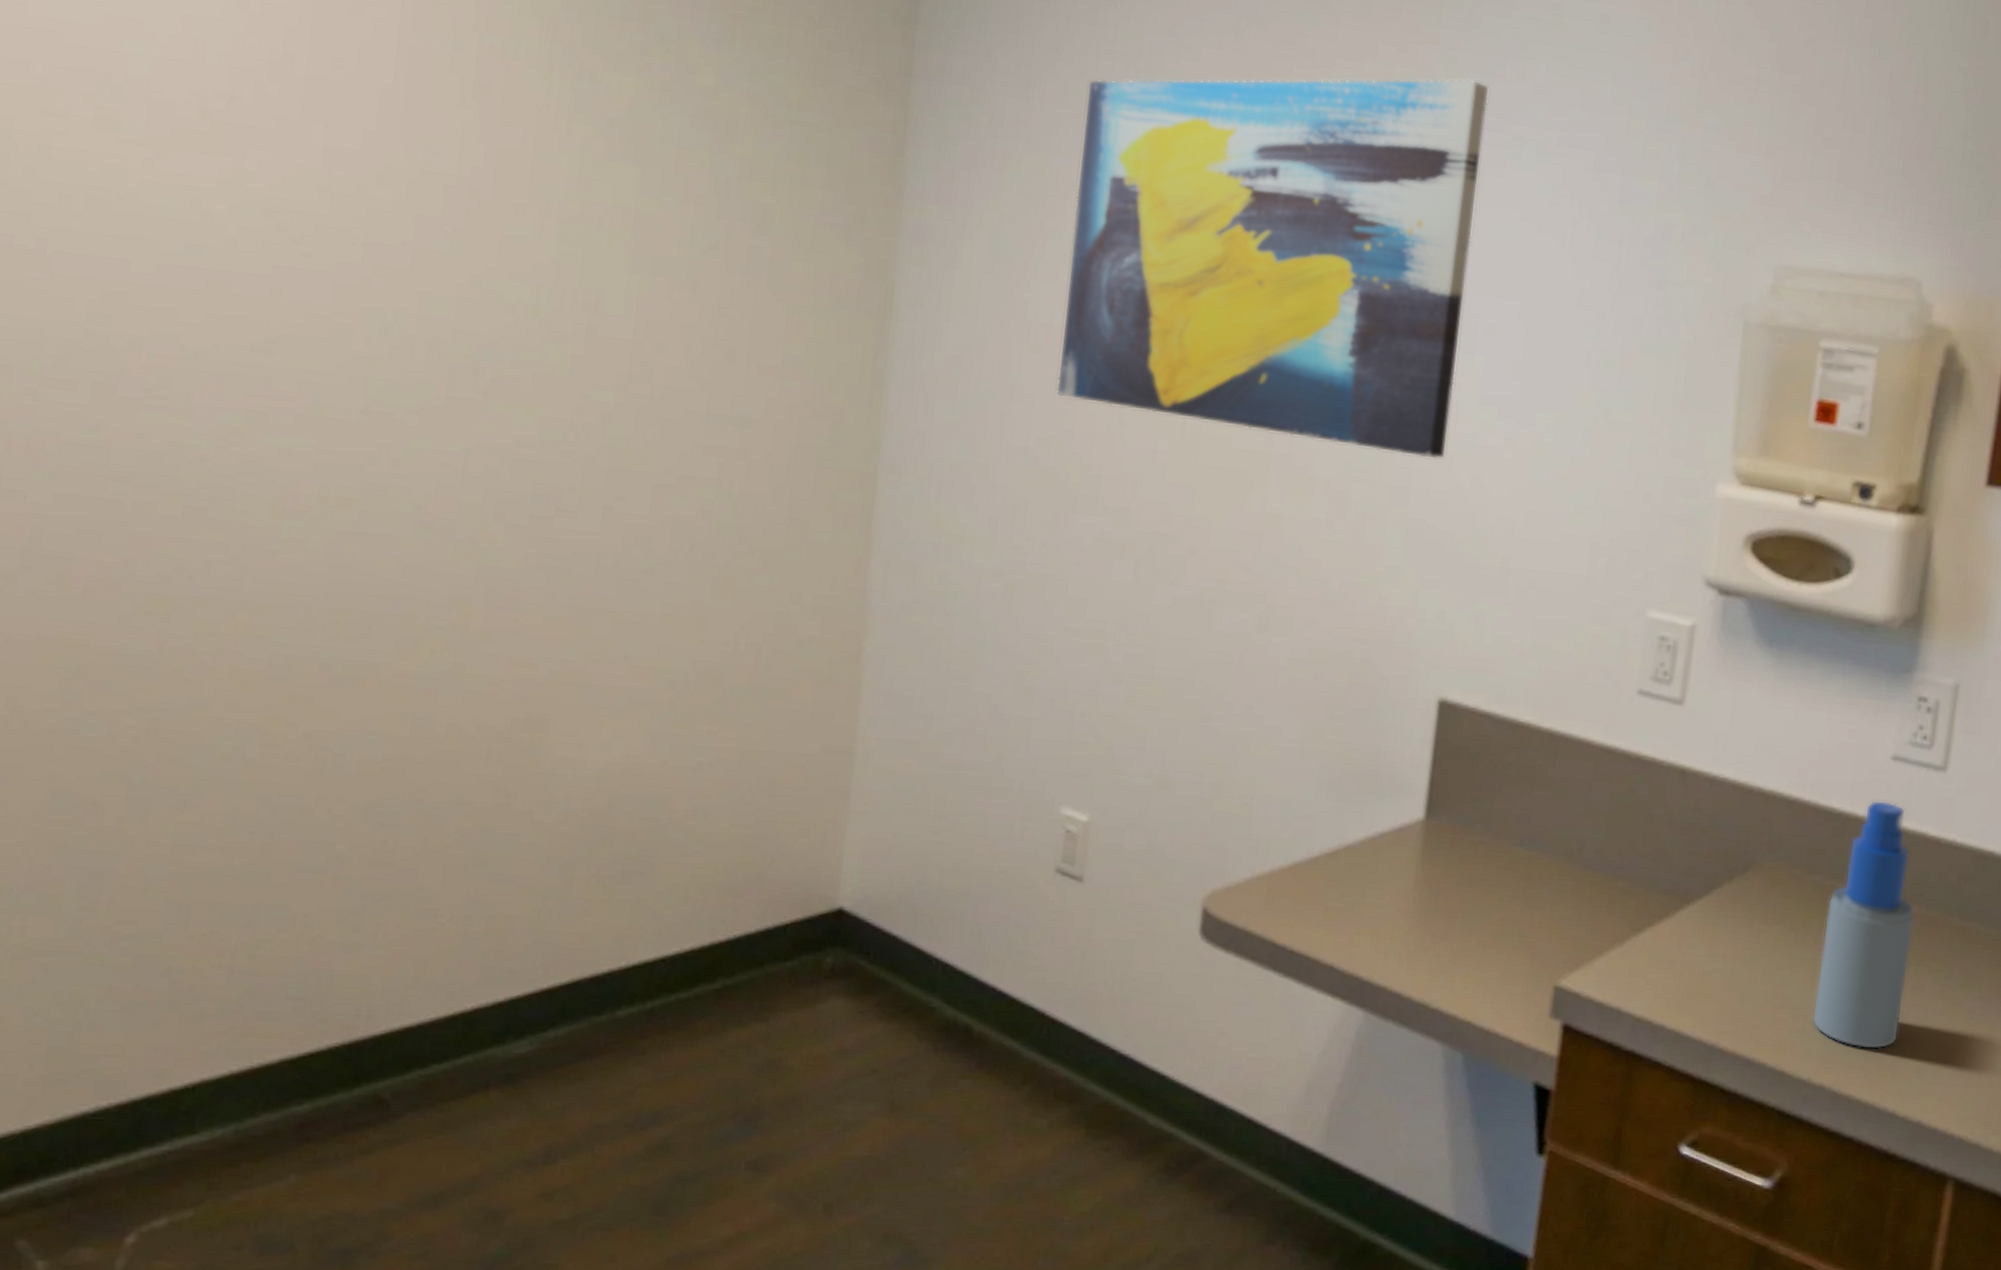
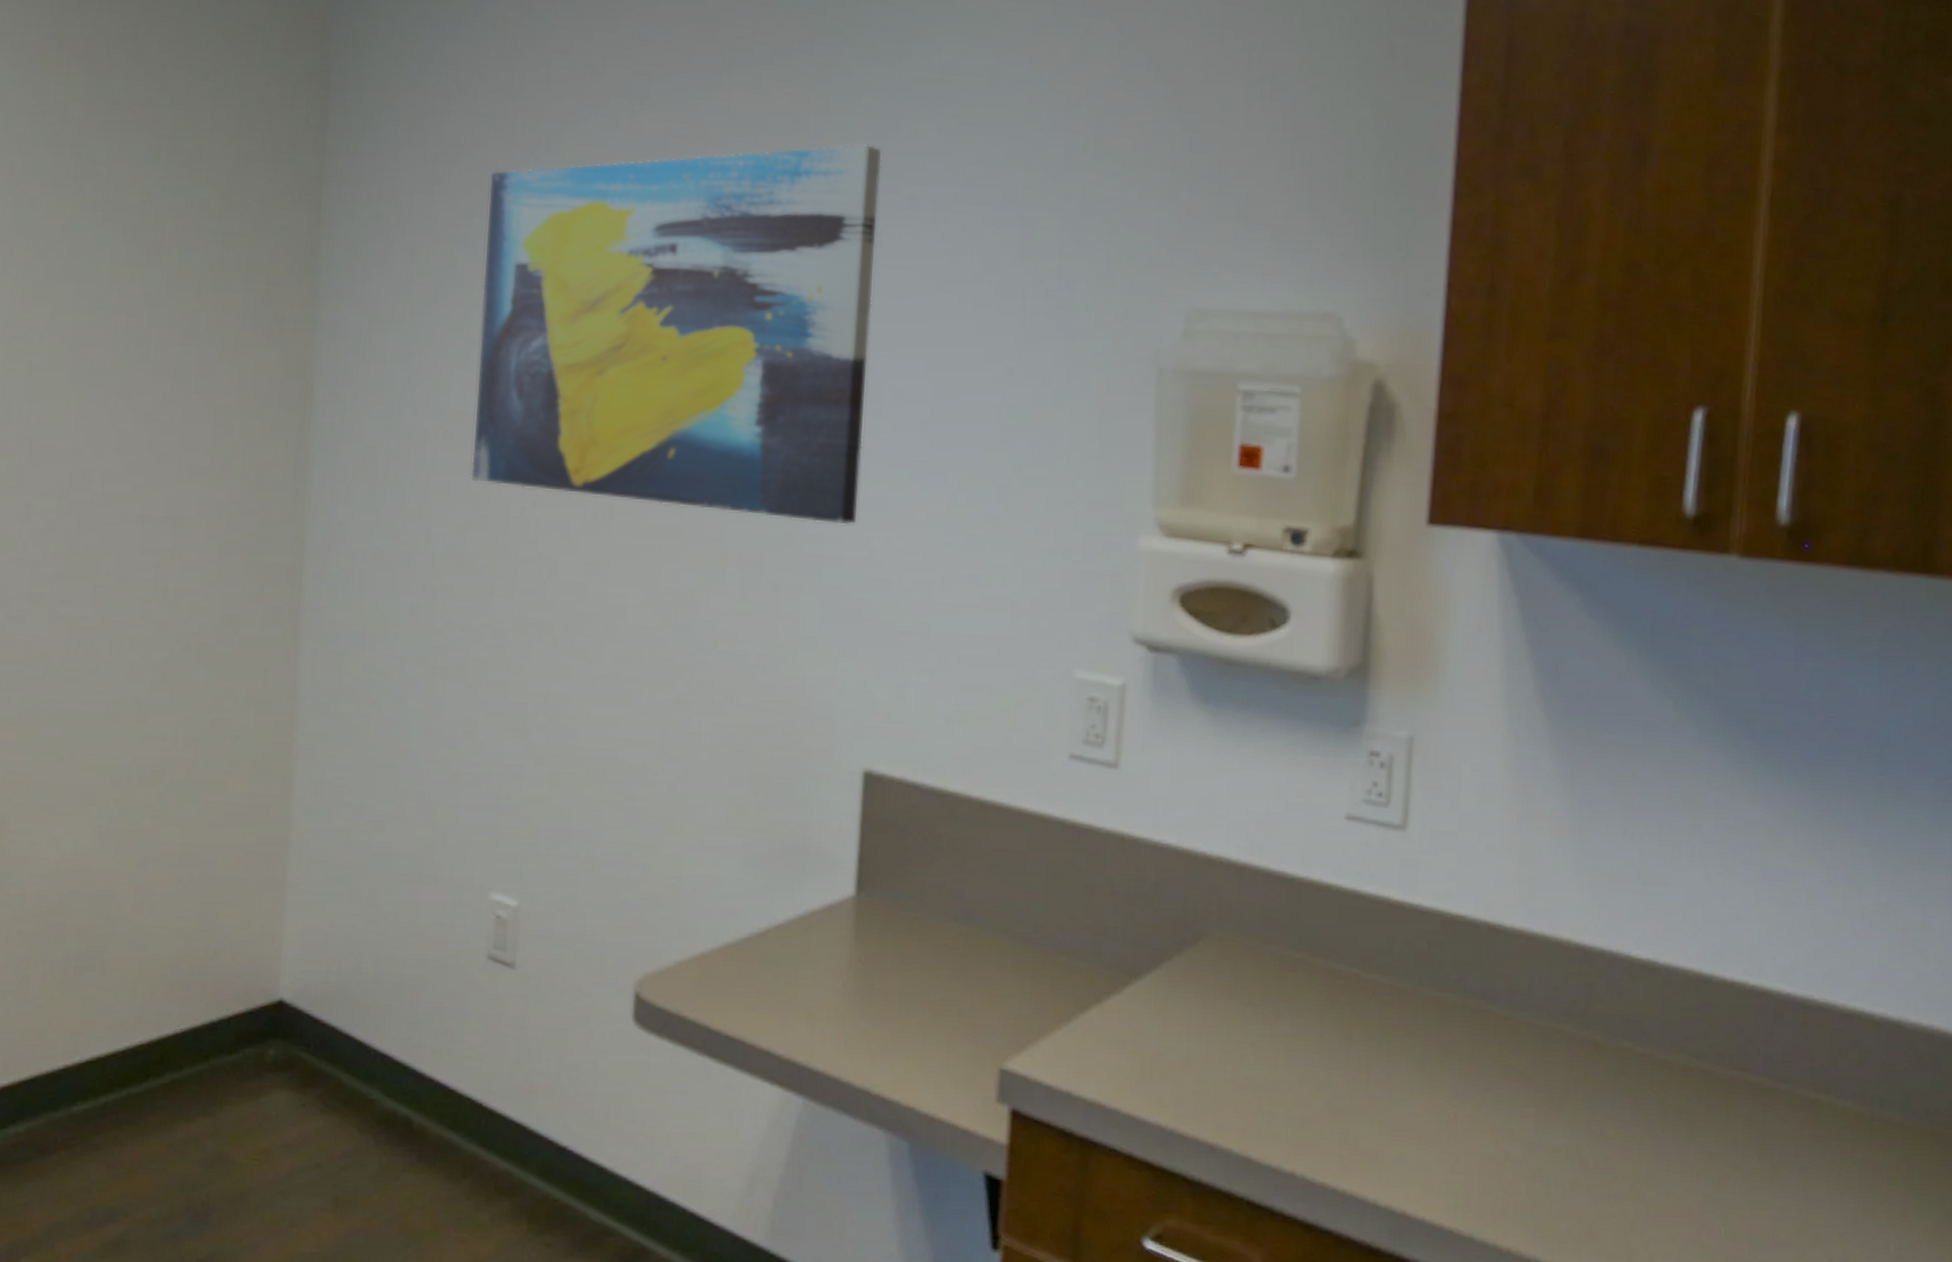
spray bottle: present [1811,800,1915,1050] -> none [1277,863,1383,1134]

